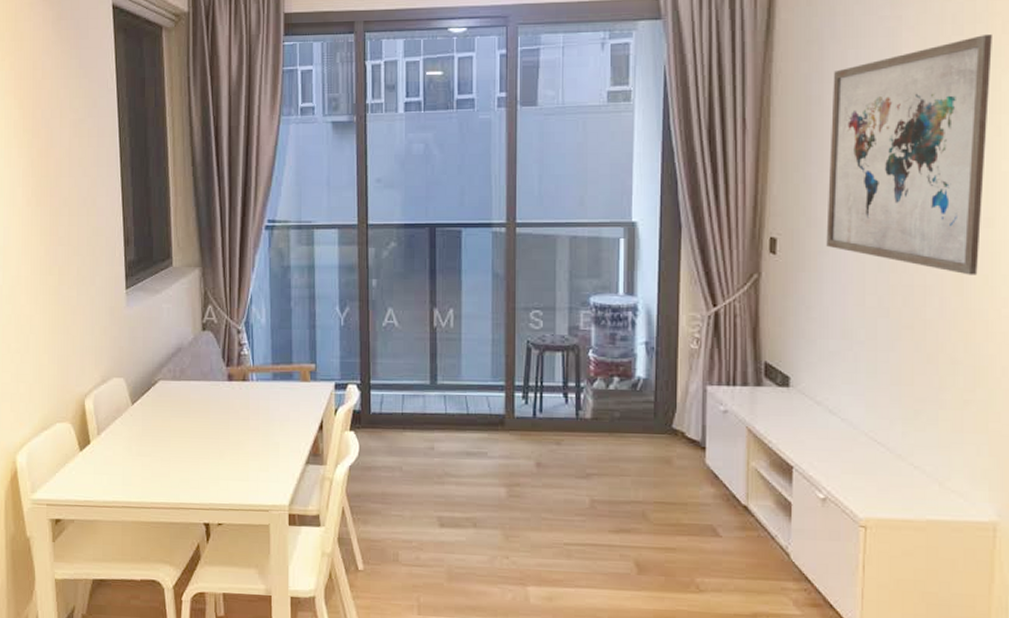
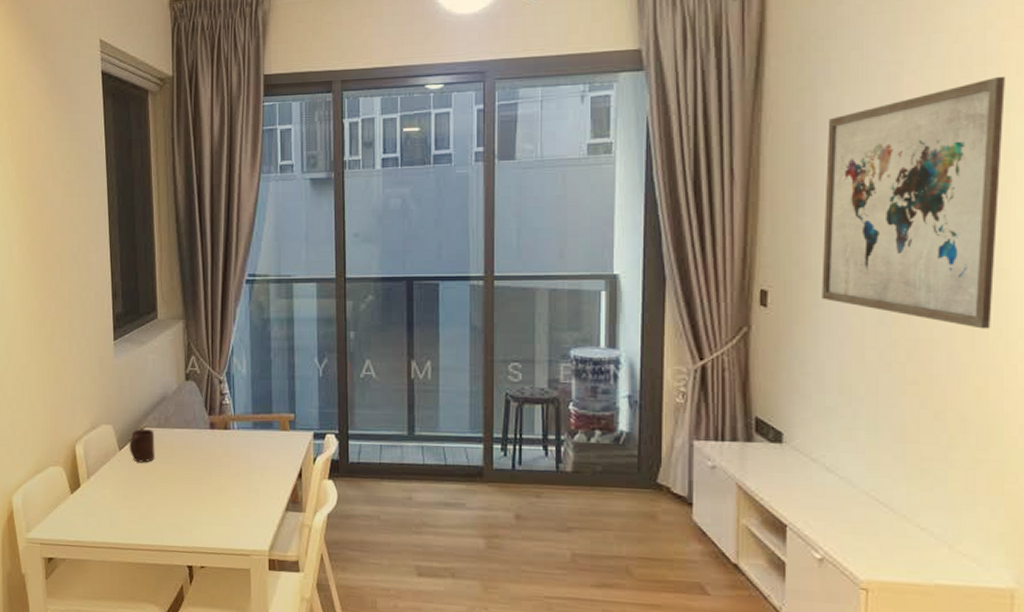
cup: none [142,382,170,417] -> present [129,429,155,463]

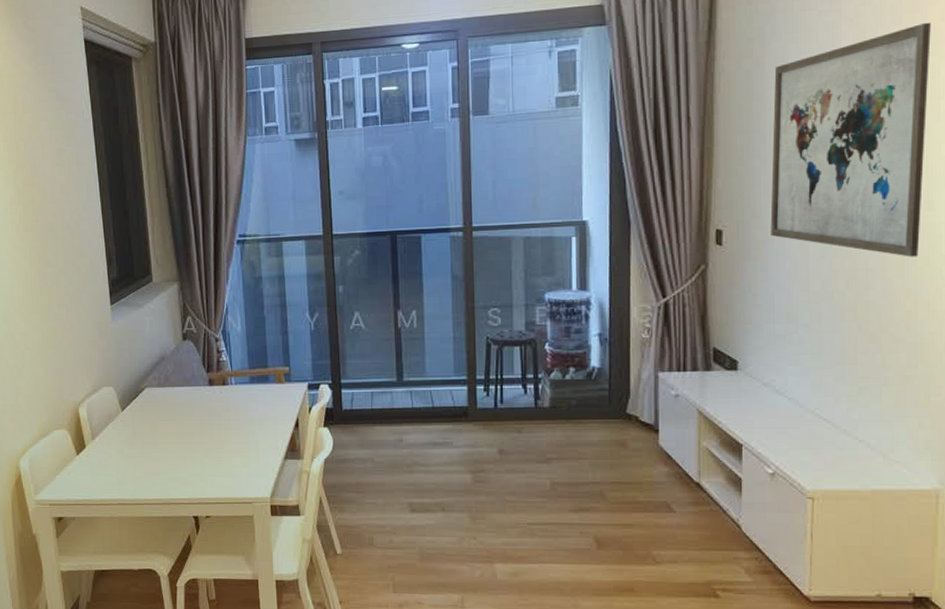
cup: present [129,429,155,463] -> none [131,389,157,421]

